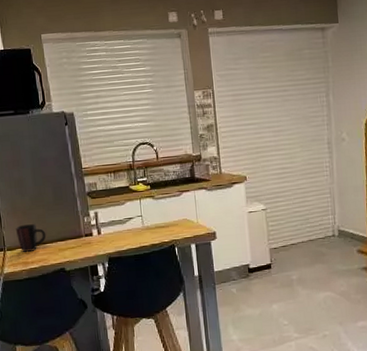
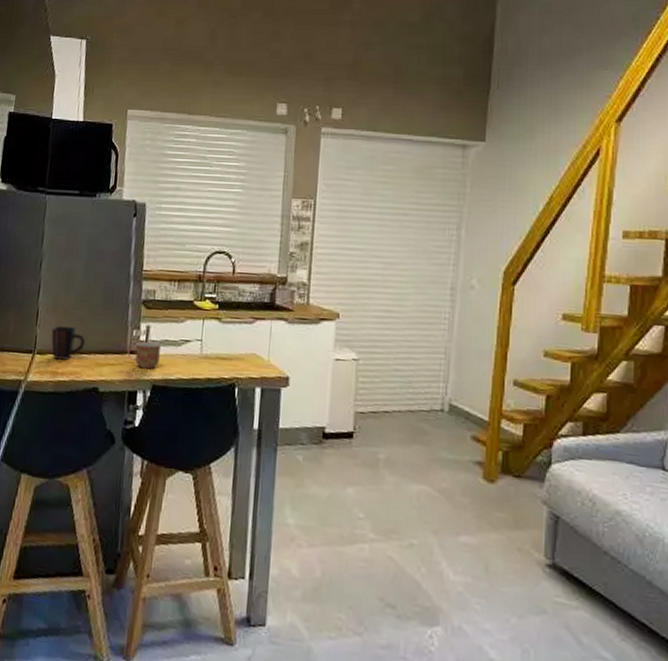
mug: none [83,224,111,247] -> present [127,341,162,369]

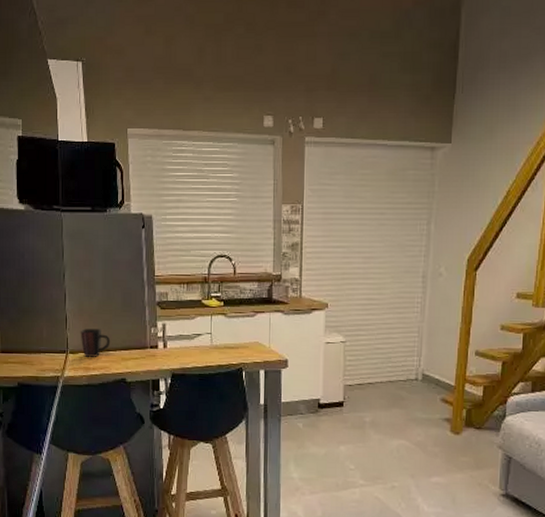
mug: present [127,341,162,369] -> none [148,337,177,361]

